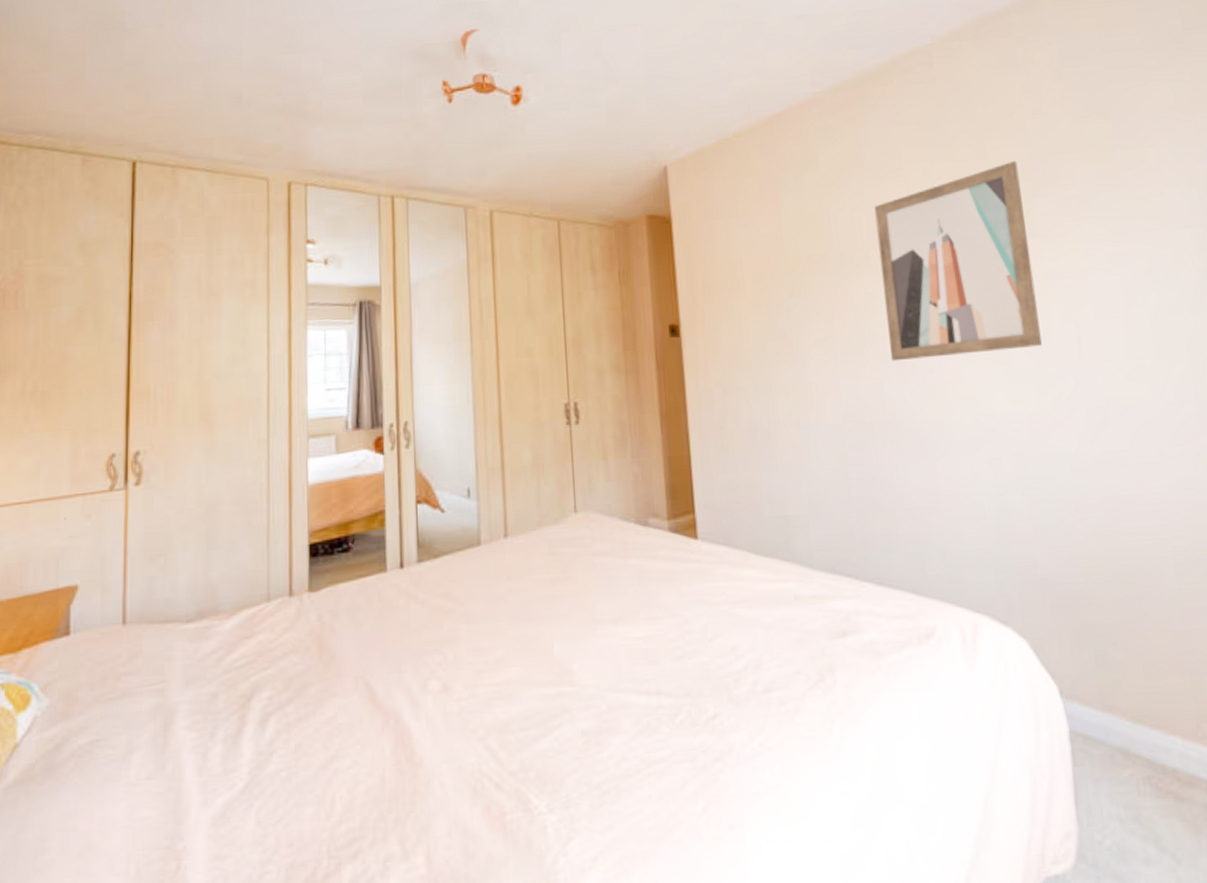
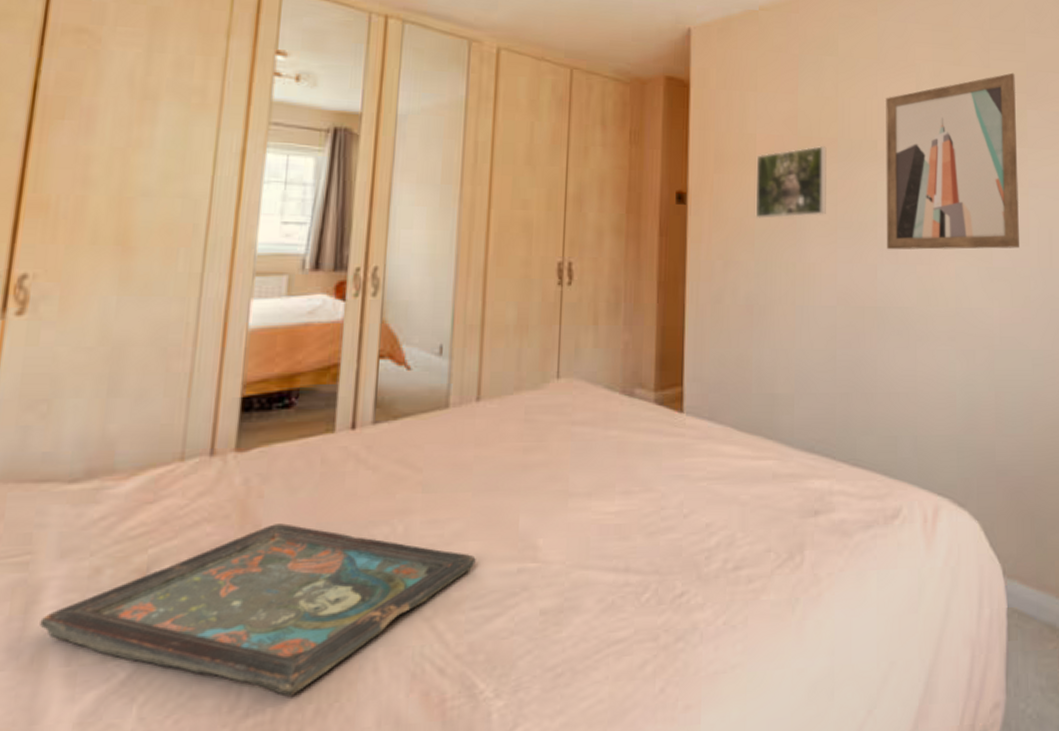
decorative tray: none [176,654,519,807] -> present [40,523,476,697]
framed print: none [744,262,823,343] -> present [755,145,827,219]

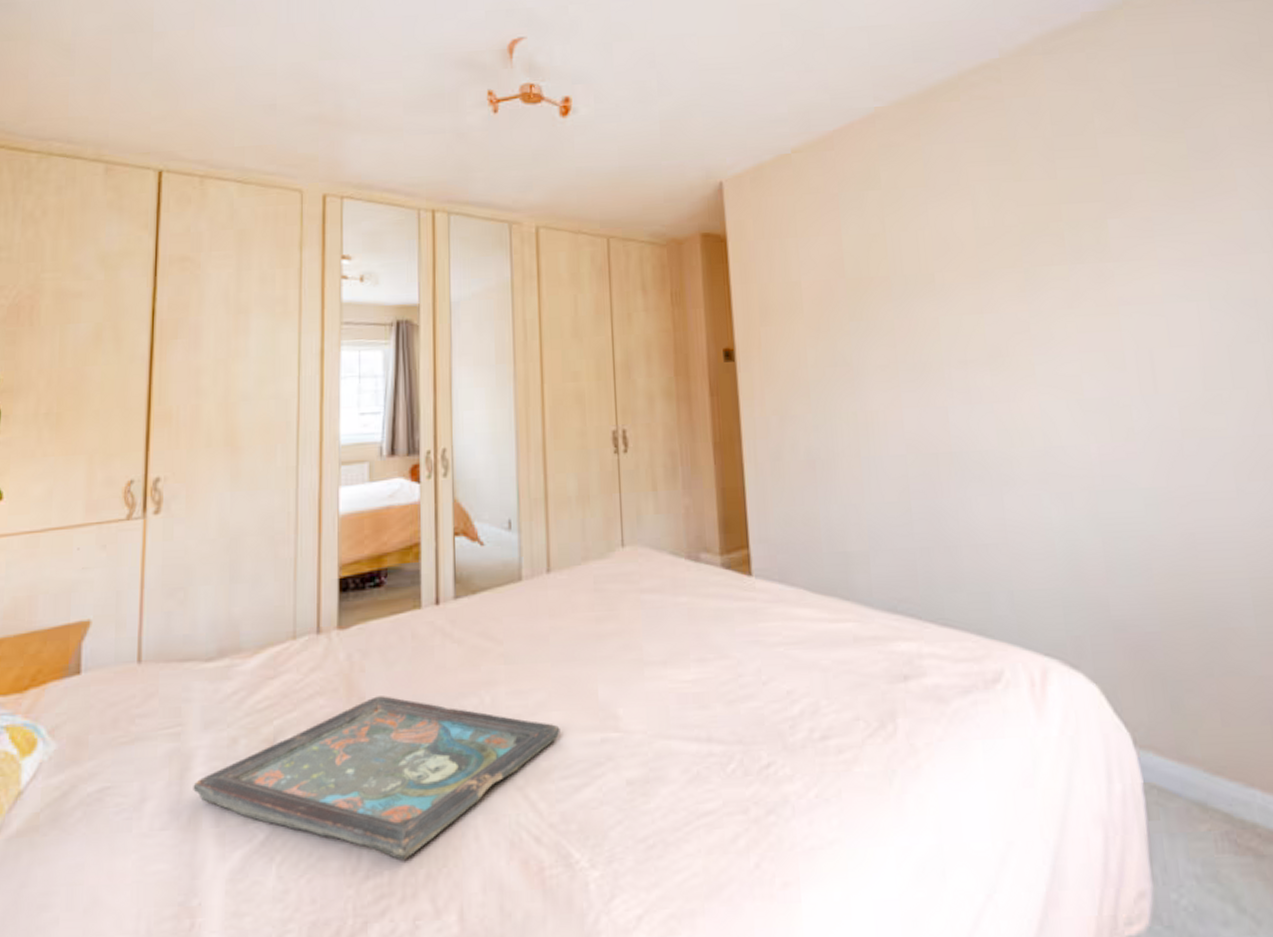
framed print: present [755,145,827,219] -> none [803,285,885,369]
wall art: present [886,72,1019,250] -> none [939,180,1114,390]

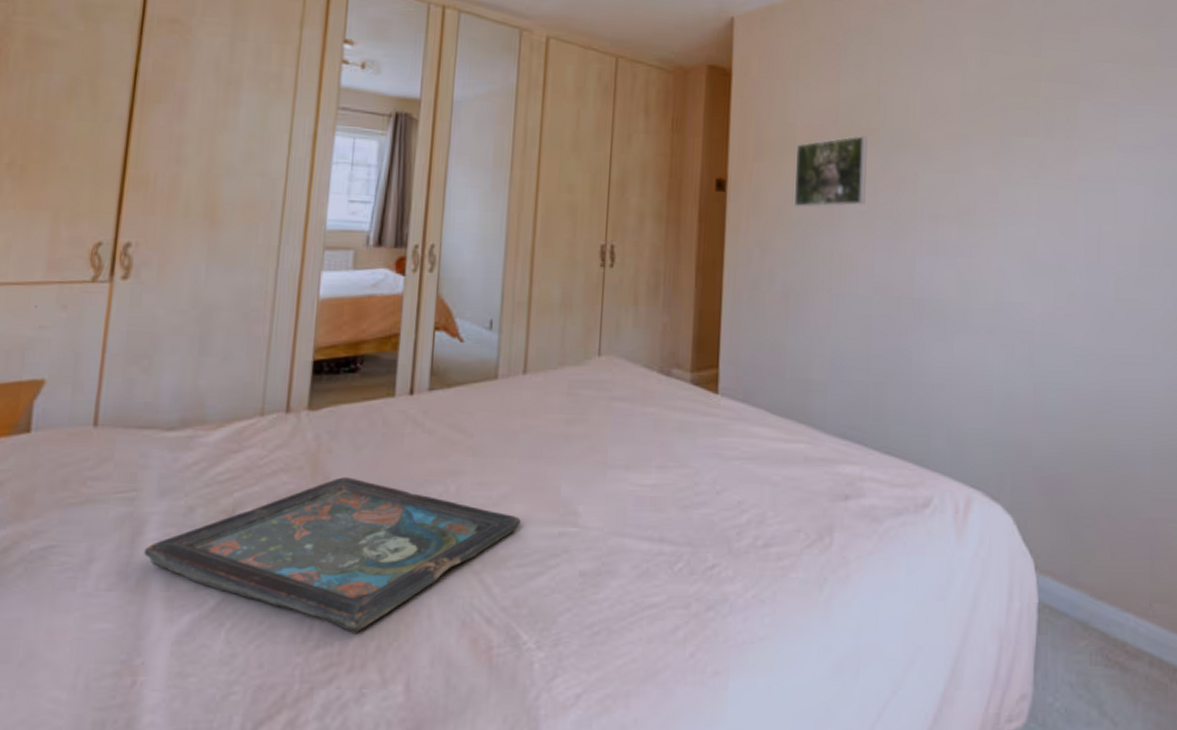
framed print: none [803,285,885,369] -> present [793,135,867,207]

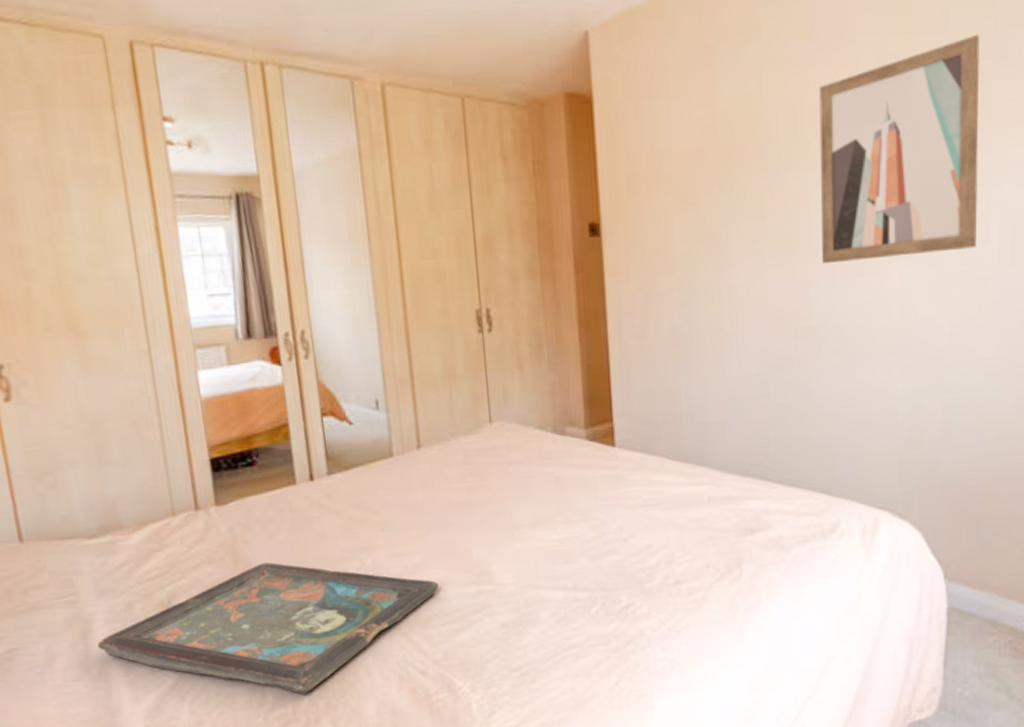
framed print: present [793,135,867,207] -> none [672,152,753,244]
wall art: none [926,62,1068,244] -> present [819,34,980,264]

